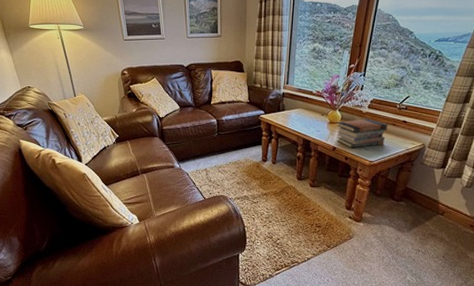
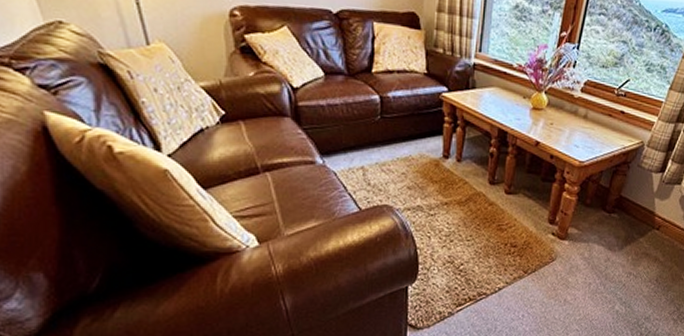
book stack: present [336,118,388,149] -> none [541,105,604,144]

